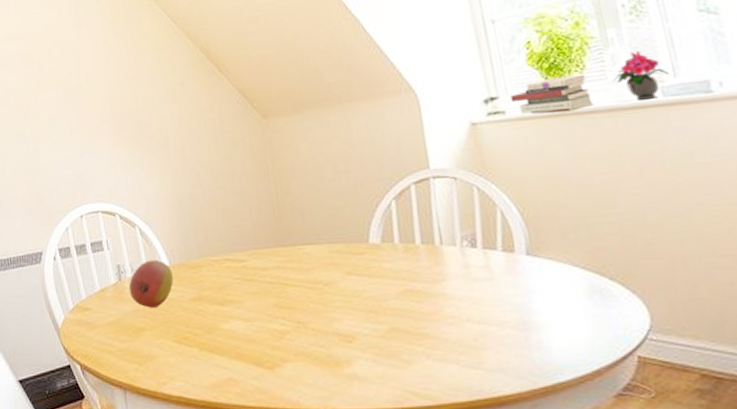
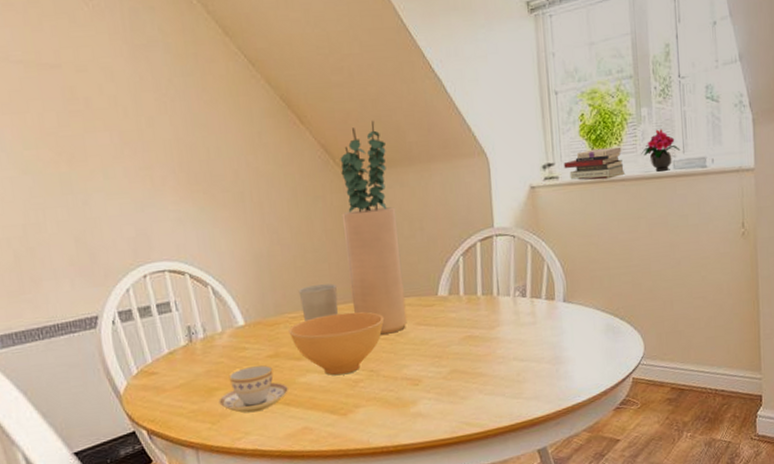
fruit: present [128,259,174,308] -> none [200,319,249,368]
teacup: none [145,307,213,357] -> present [218,365,290,413]
bowl: none [211,257,311,325] -> present [288,311,385,376]
candle holder: none [220,227,261,265] -> present [298,283,339,322]
vase: none [257,64,336,283] -> present [340,120,407,335]

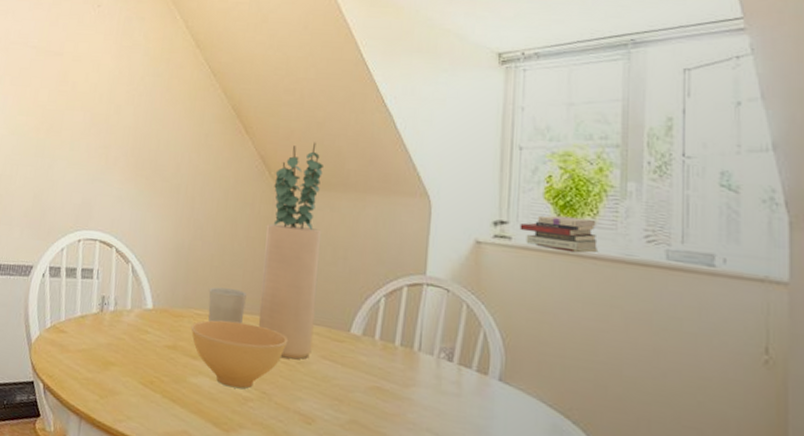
teacup: present [218,365,290,413] -> none [111,350,179,399]
potted flower: present [641,129,681,173] -> none [622,209,678,261]

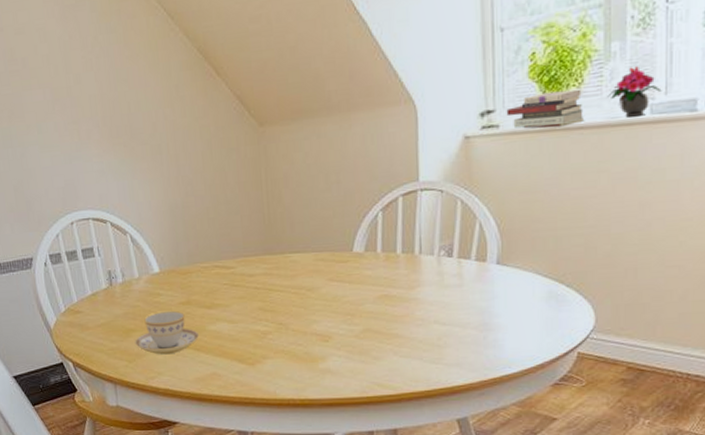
teacup: none [111,350,179,399] -> present [135,310,200,355]
bowl: present [191,320,289,389] -> none [200,264,296,326]
candle holder: present [208,287,247,324] -> none [210,235,250,272]
vase: present [258,142,323,360] -> none [255,69,319,289]
potted flower: none [622,209,678,261] -> present [607,66,662,119]

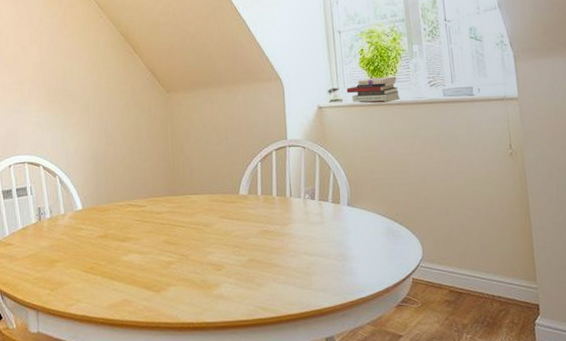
teacup: present [135,310,200,355] -> none [57,243,114,283]
potted flower: present [607,66,662,119] -> none [414,63,449,99]

